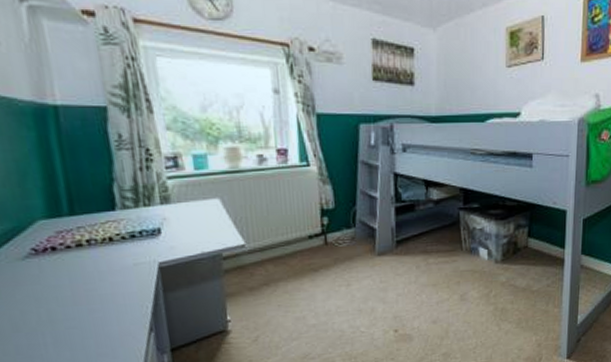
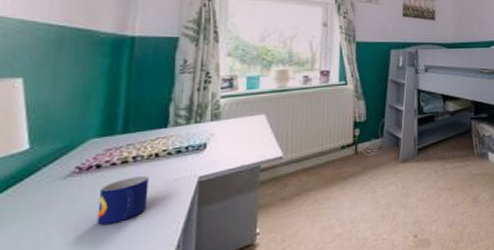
mug: none [61,260,112,306] -> present [97,176,149,225]

